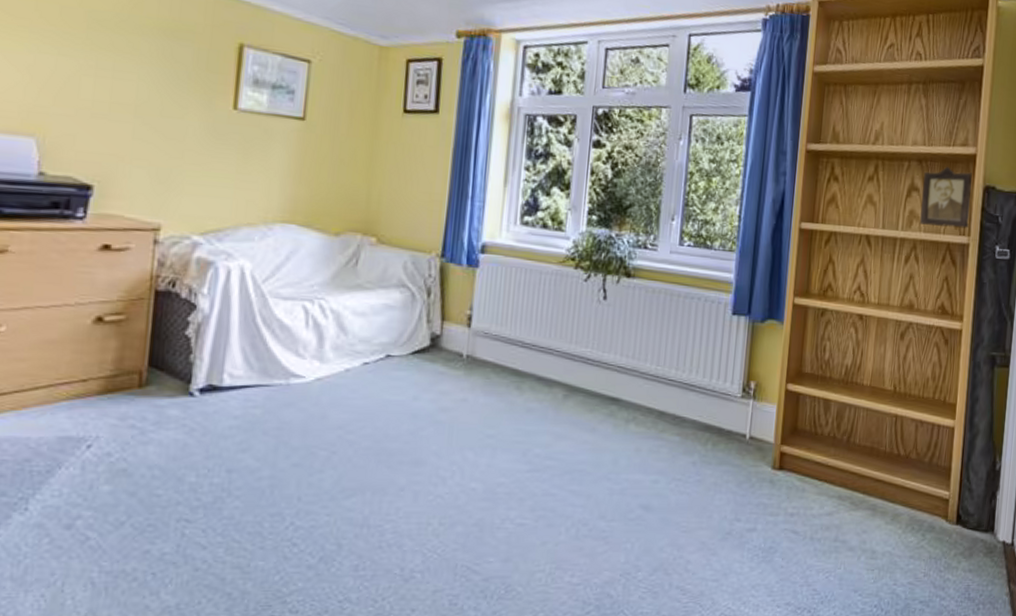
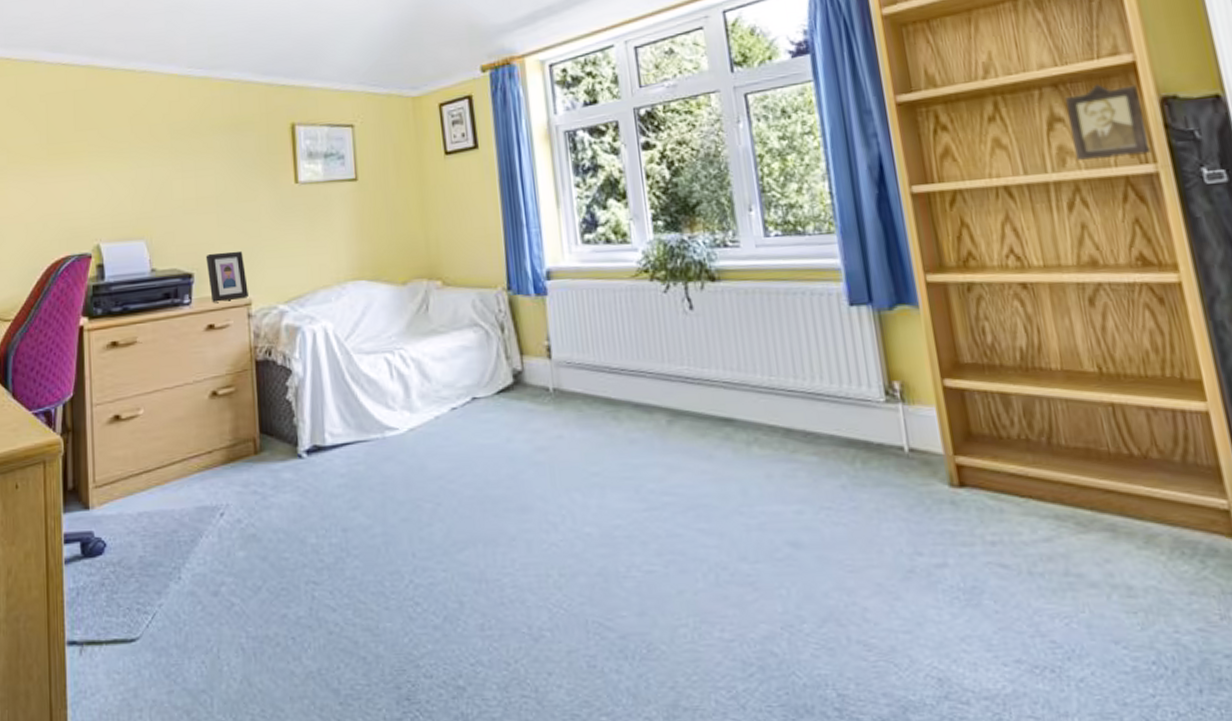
picture frame: none [111,167,159,223] -> present [205,250,248,303]

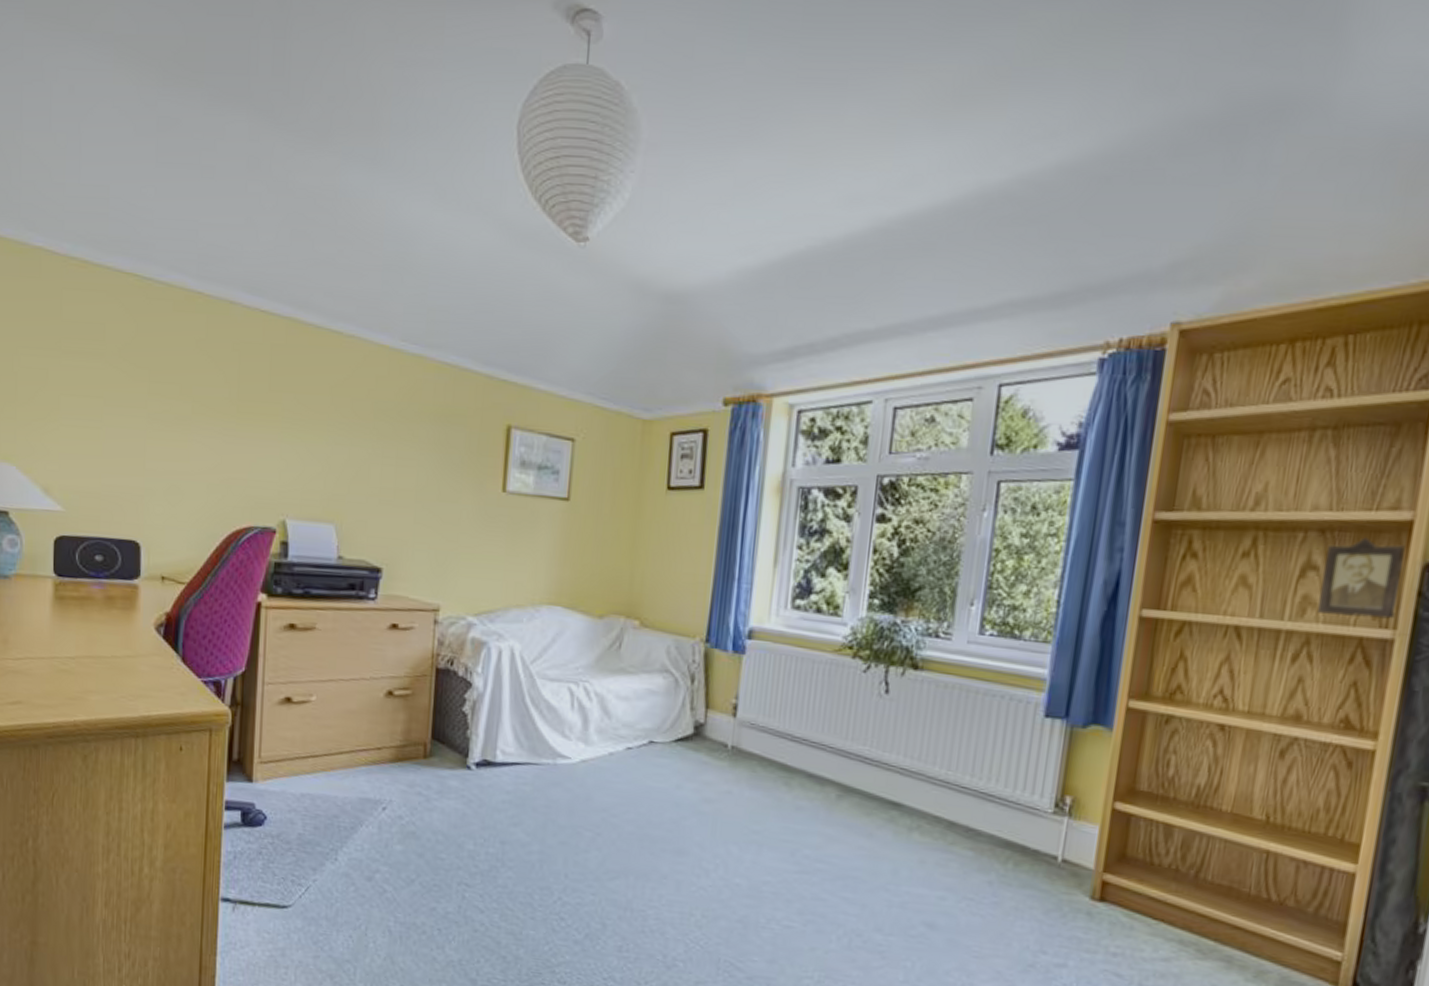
picture frame: present [205,250,248,303] -> none [397,550,438,604]

